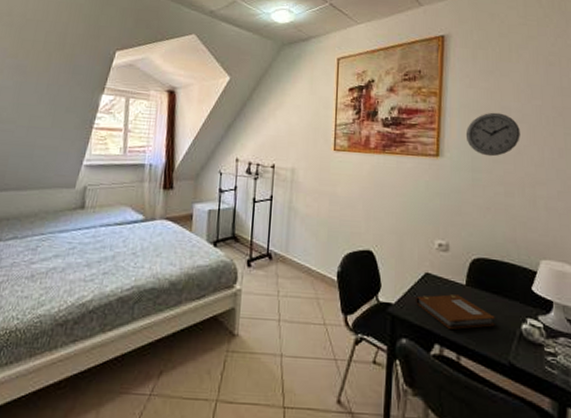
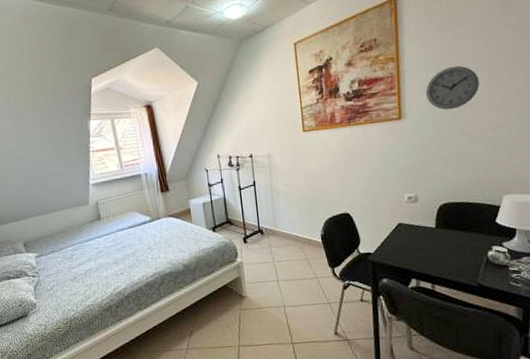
notebook: present [416,294,496,329] -> none [392,237,465,265]

